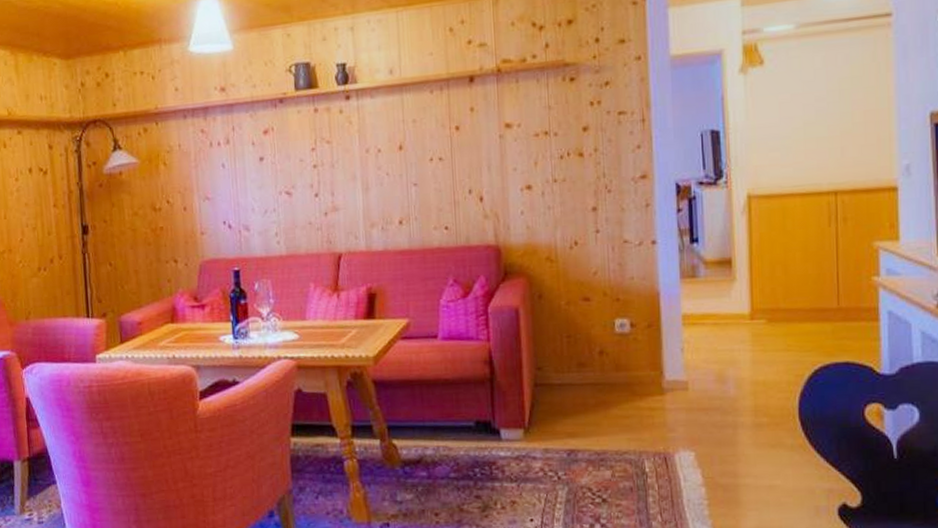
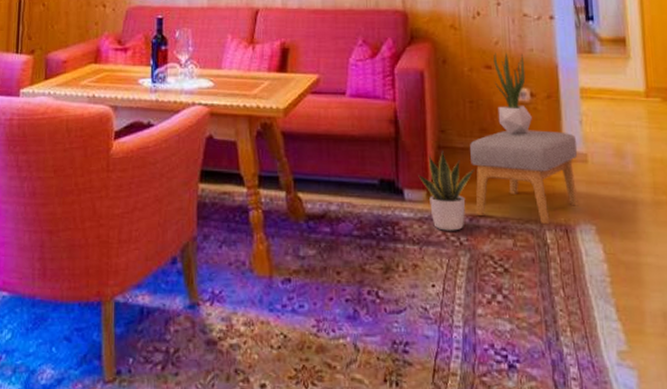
potted plant: none [515,388,573,467] -> present [418,150,475,231]
footstool: none [567,361,678,454] -> present [470,130,579,225]
potted plant: none [592,282,632,368] -> present [494,52,532,135]

